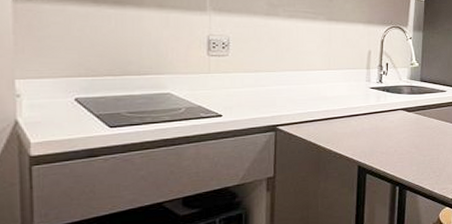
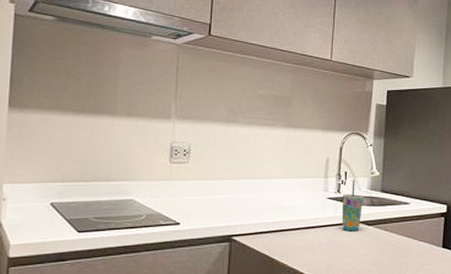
cup: none [383,70,404,118] -> present [341,179,364,232]

